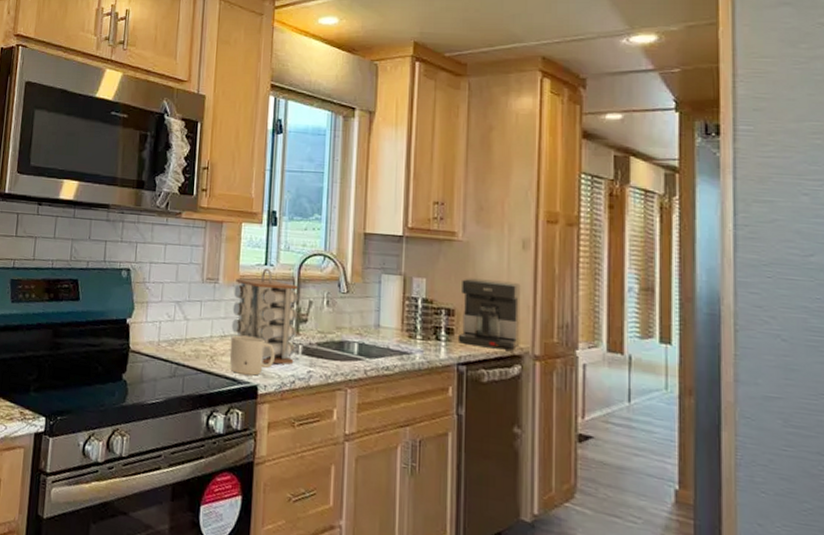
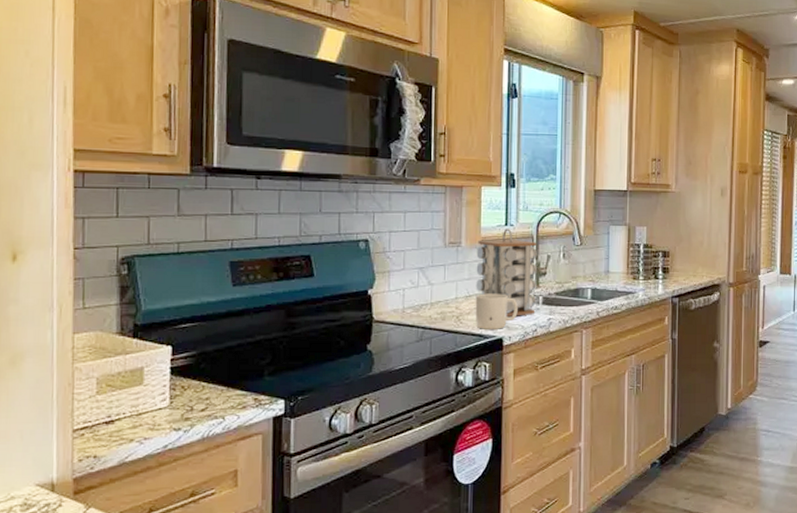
coffee maker: present [457,278,521,351] -> none [672,223,720,281]

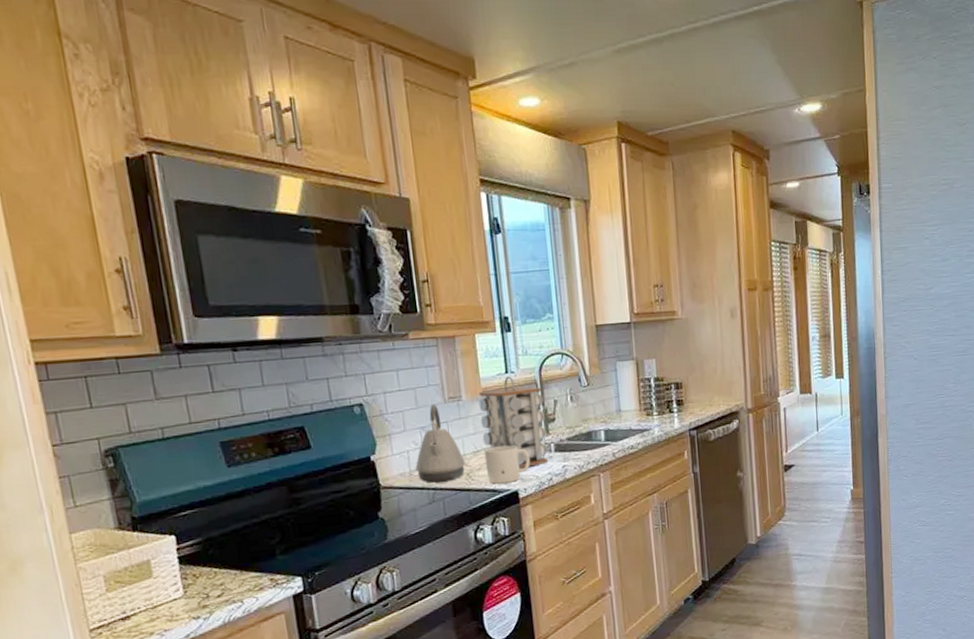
kettle: none [409,248,457,322] -> present [415,405,466,483]

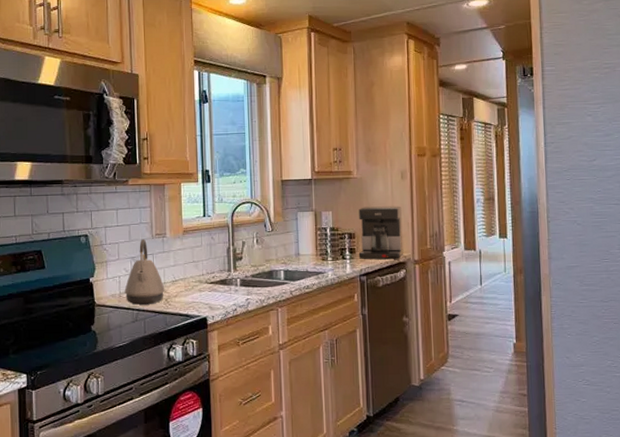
spice rack: present [479,376,549,470] -> none [180,219,235,299]
mug: present [484,445,530,484] -> none [181,277,219,310]
coffee maker: none [685,348,736,412] -> present [358,206,404,260]

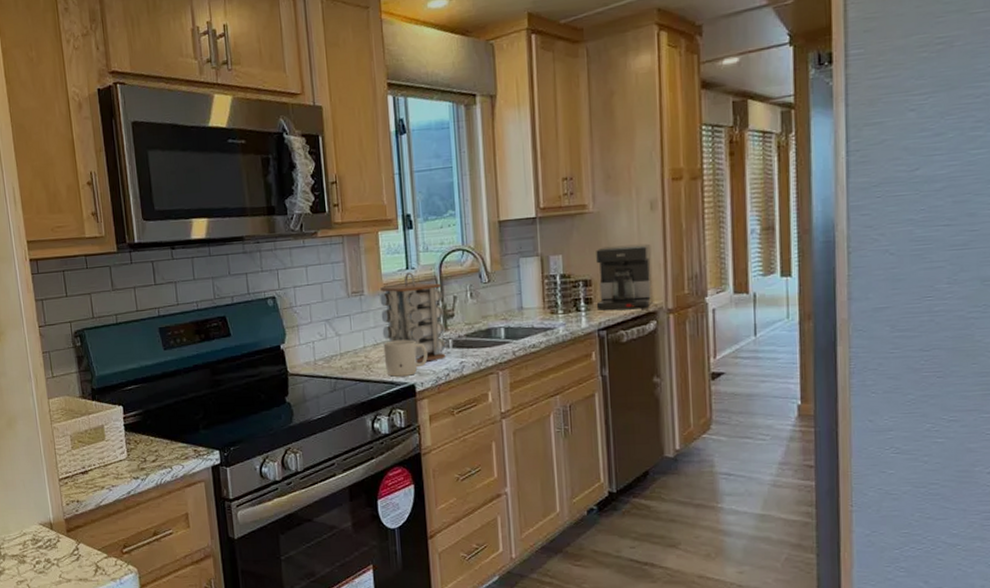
kettle: present [124,239,165,305] -> none [319,299,366,373]
spice rack: none [180,219,235,299] -> present [380,272,446,364]
mug: none [181,277,219,310] -> present [383,339,428,377]

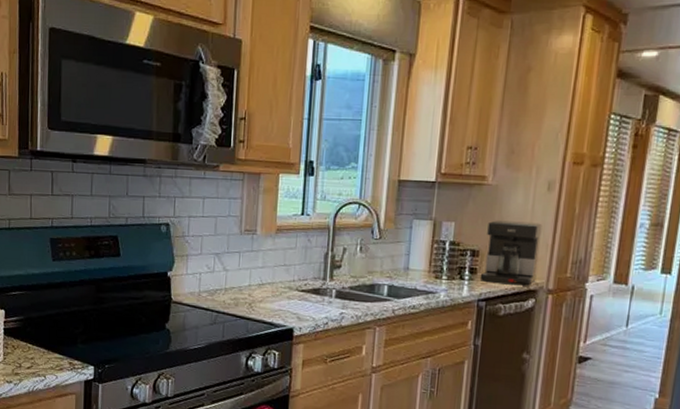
spice rack: present [380,272,446,364] -> none [269,218,333,309]
mug: present [383,339,428,377] -> none [267,282,310,320]

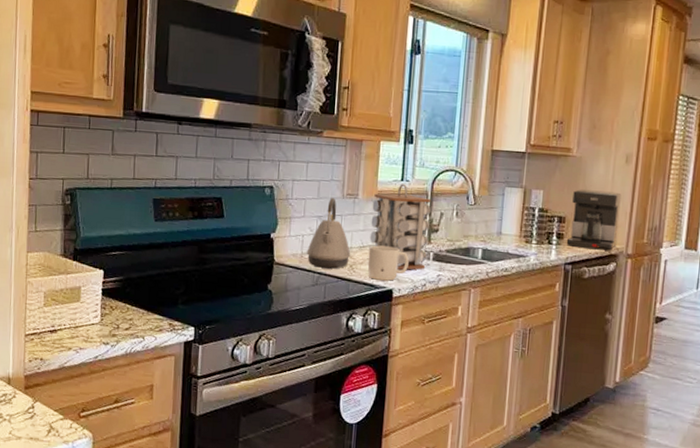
kettle: none [204,234,250,307] -> present [306,198,351,269]
mug: none [267,282,310,320] -> present [367,245,409,281]
spice rack: none [269,218,333,309] -> present [369,184,431,271]

